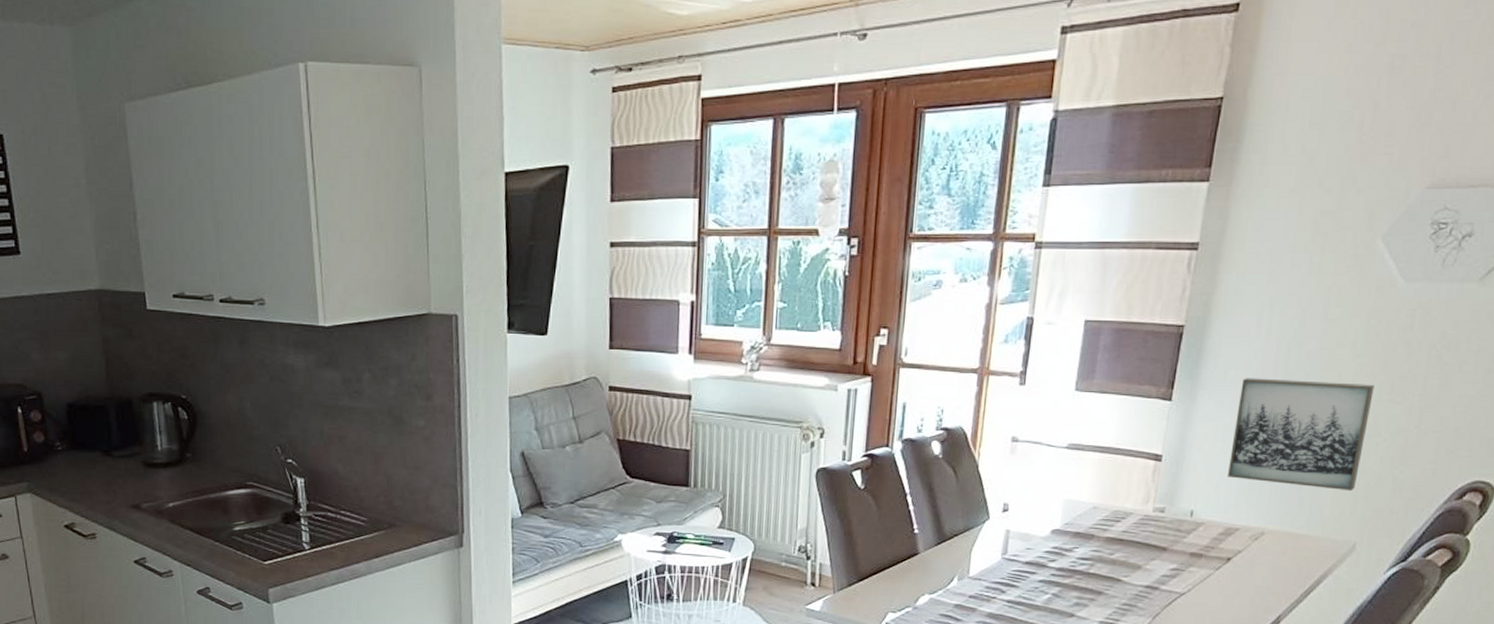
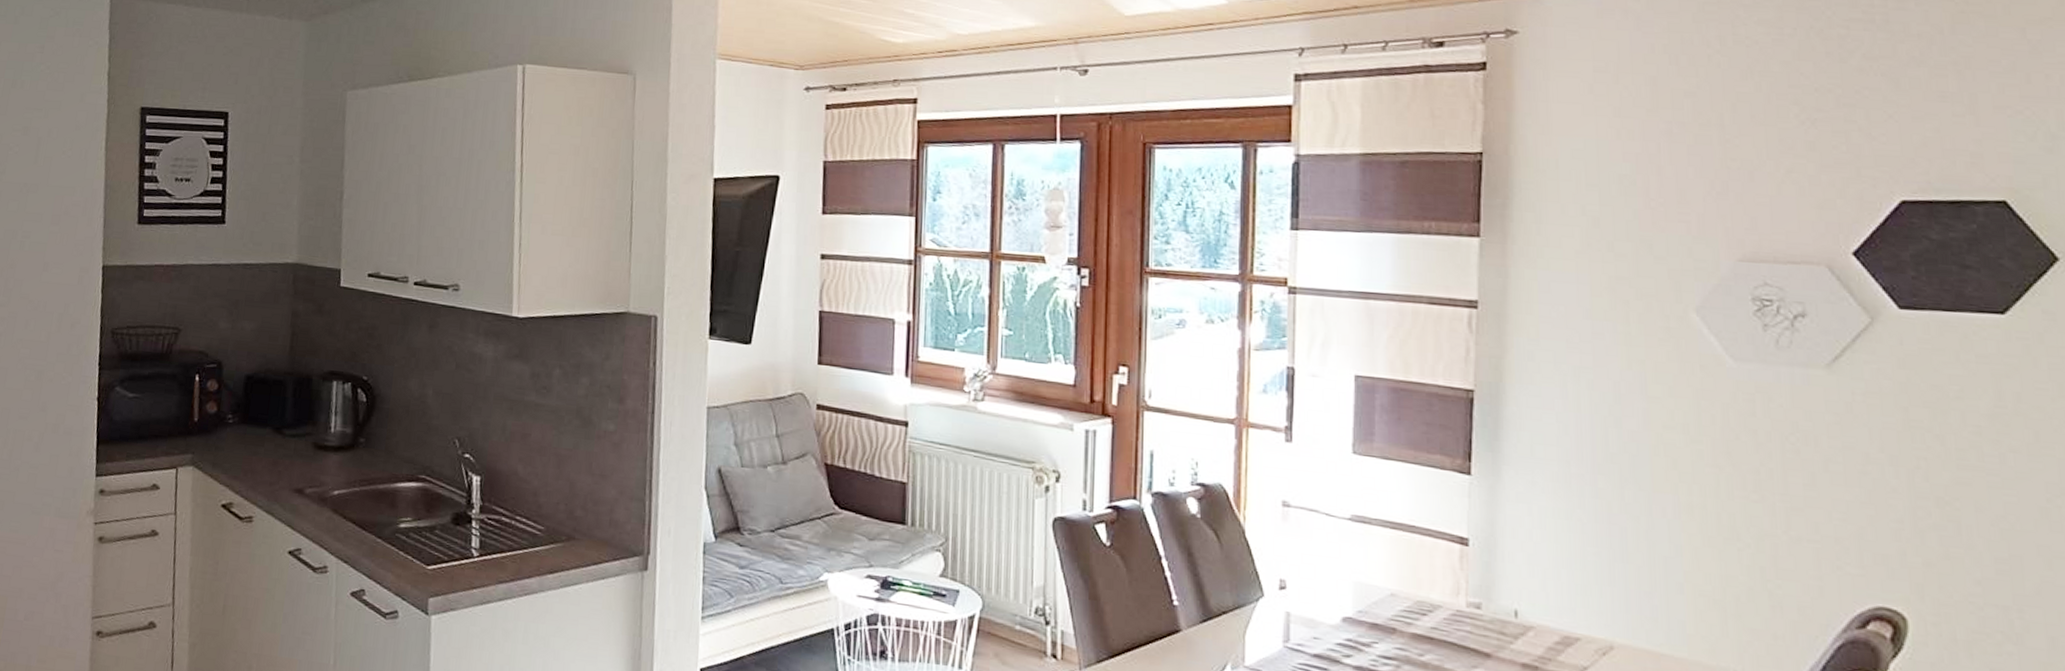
wall art: present [1228,378,1375,491] -> none [1553,456,1722,605]

